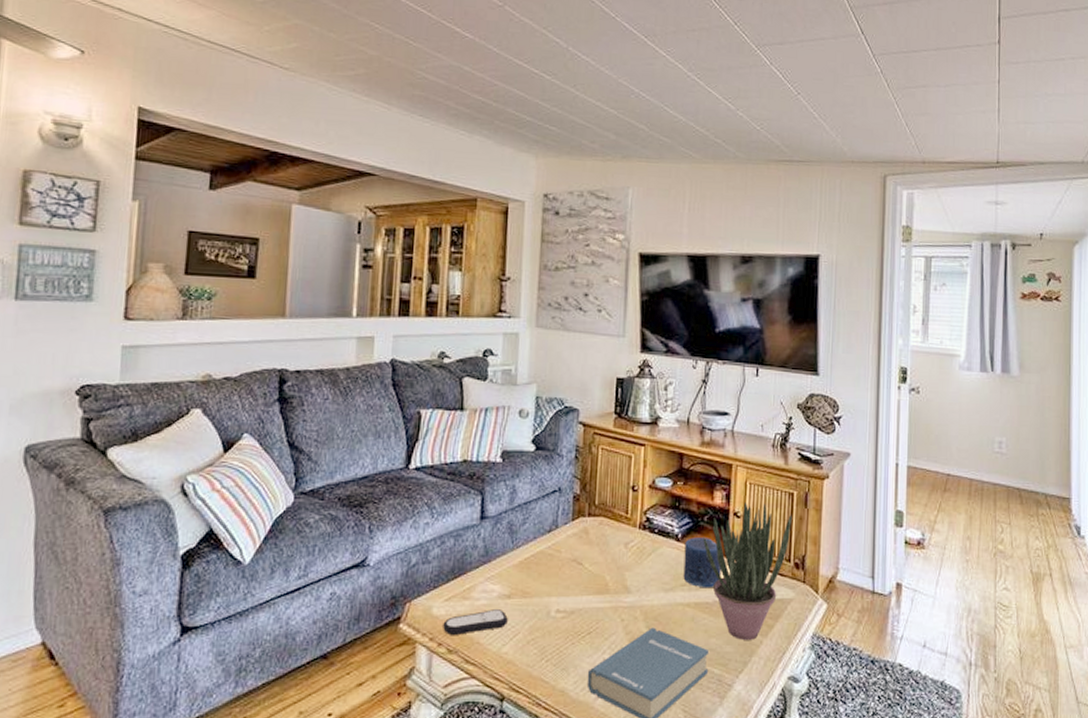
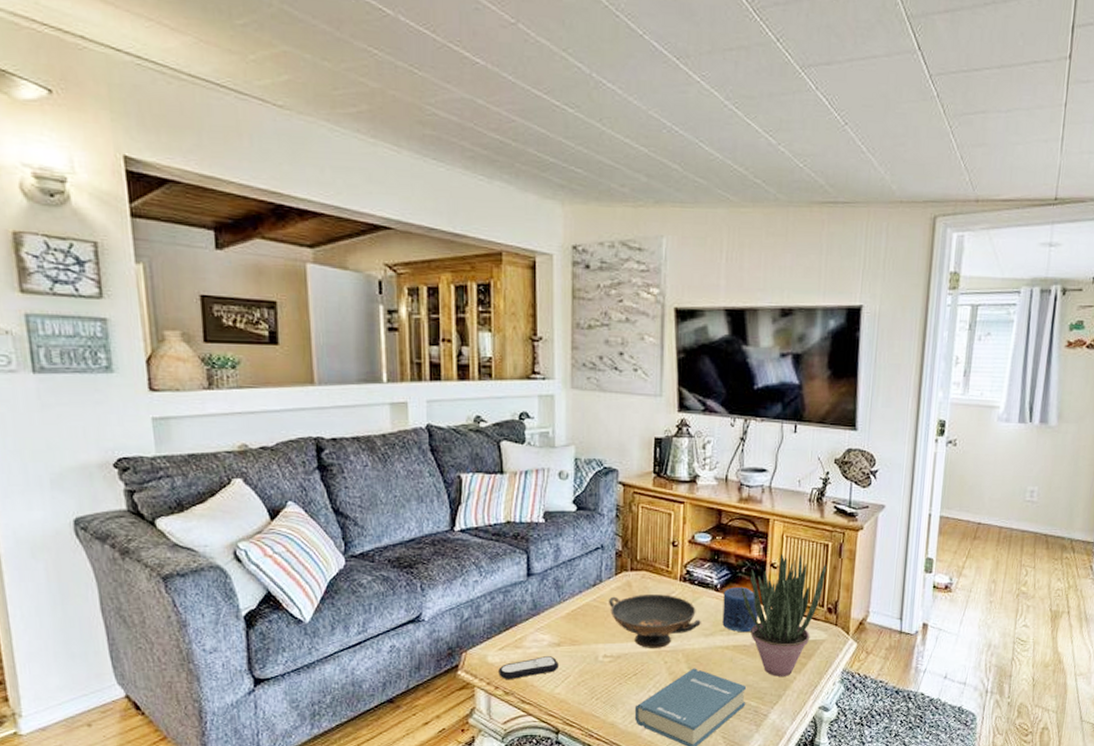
decorative bowl: none [564,543,661,603] -> present [609,594,701,648]

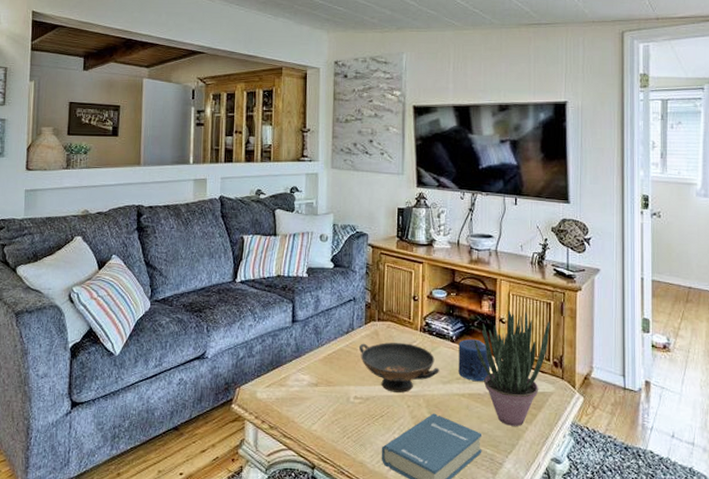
remote control: present [498,656,559,679] -> none [265,395,316,415]

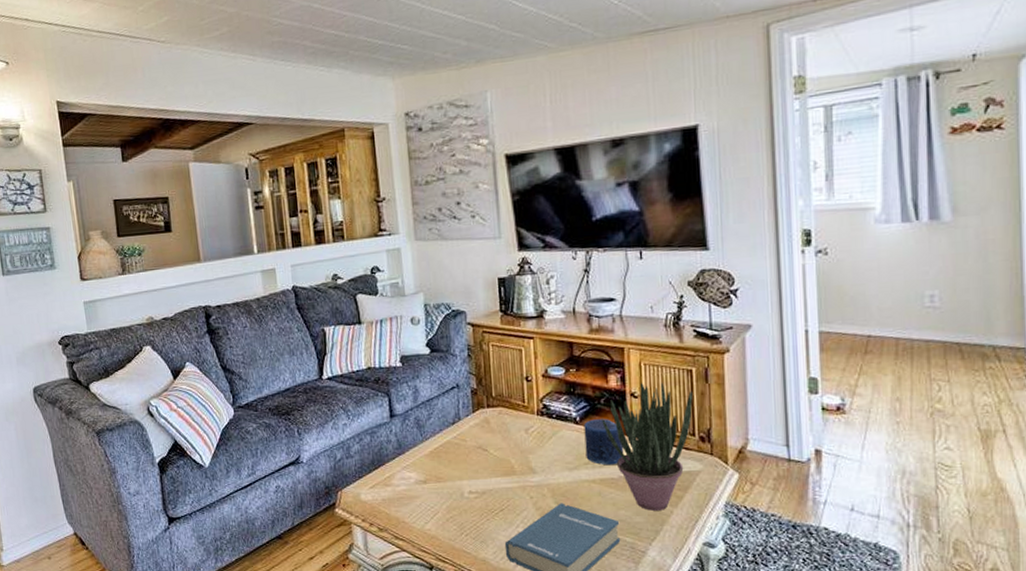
decorative bowl: present [359,342,439,393] -> none [469,429,564,484]

